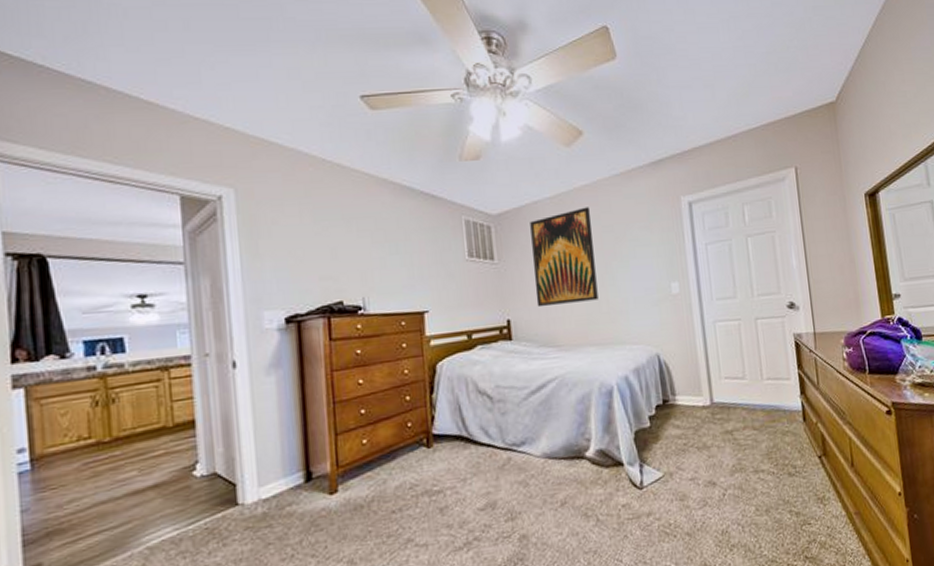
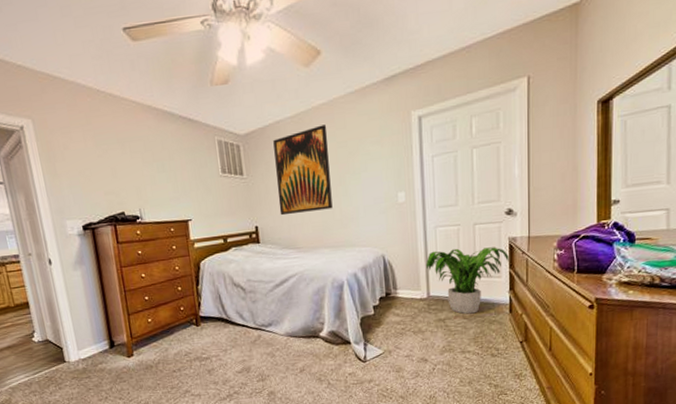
potted plant: none [706,344,797,424] -> present [425,247,509,314]

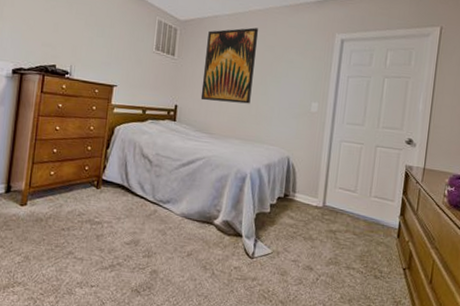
potted plant: present [425,247,509,314] -> none [326,163,404,232]

